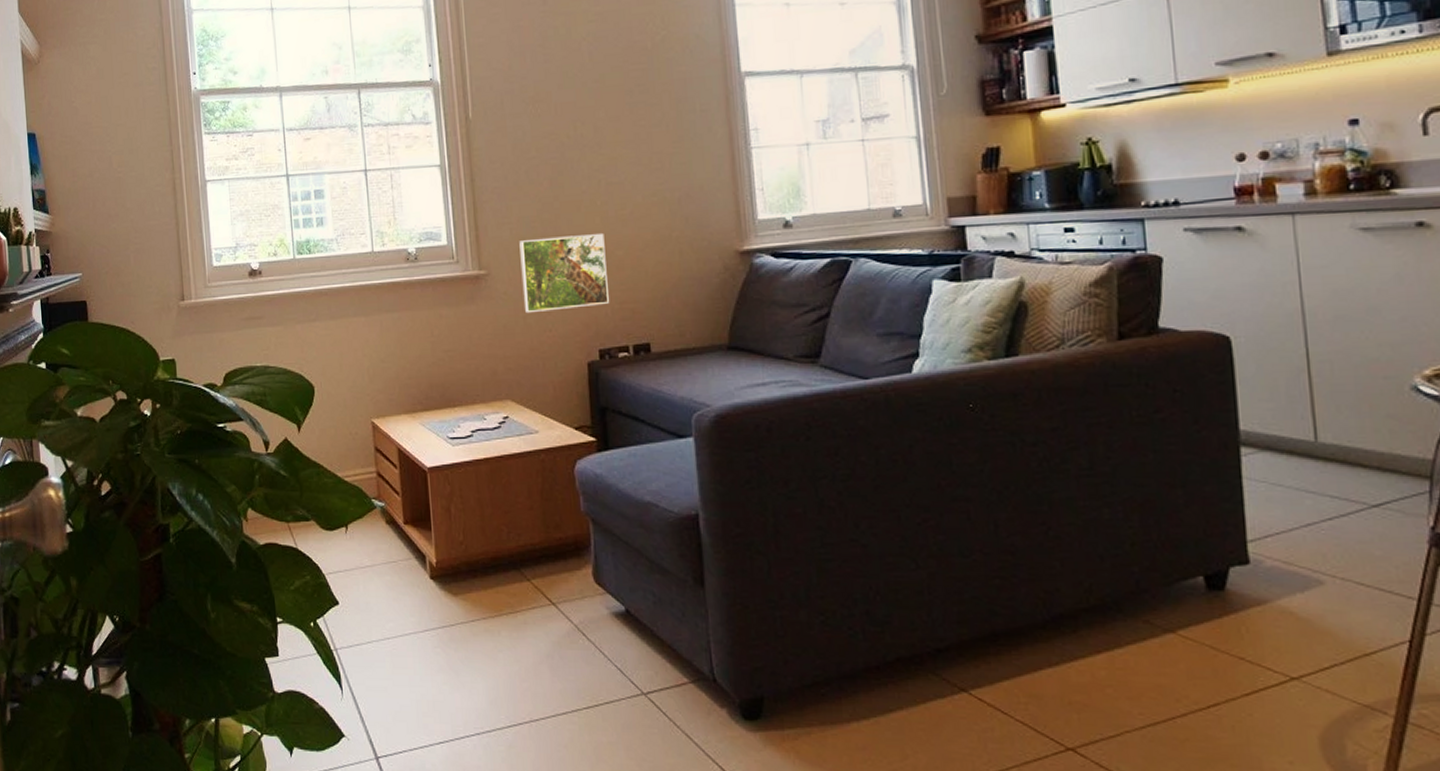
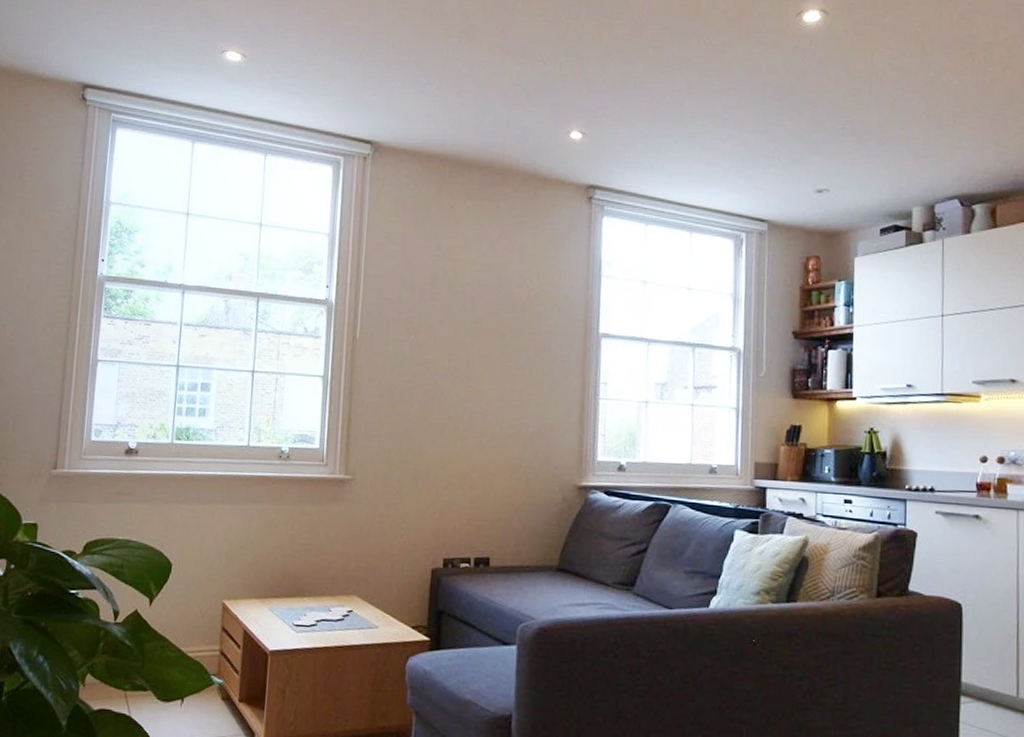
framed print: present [519,234,609,314] -> none [382,453,462,519]

